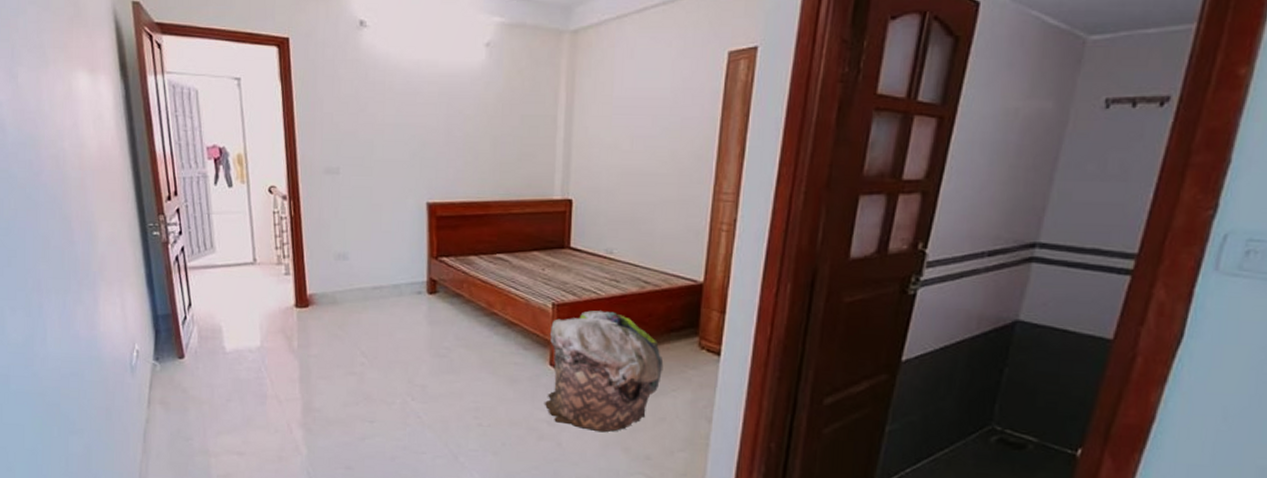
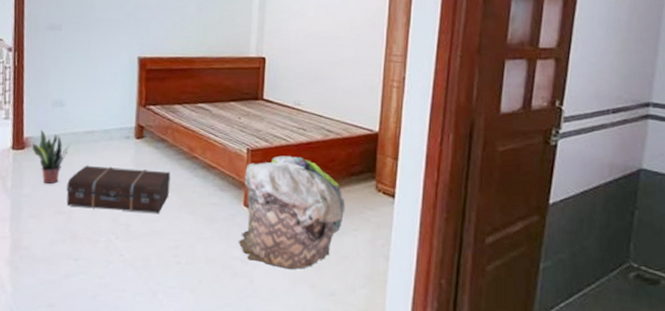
potted plant: none [317,285,358,344] -> present [32,129,71,184]
suitcase: none [356,323,469,374] -> present [66,165,171,213]

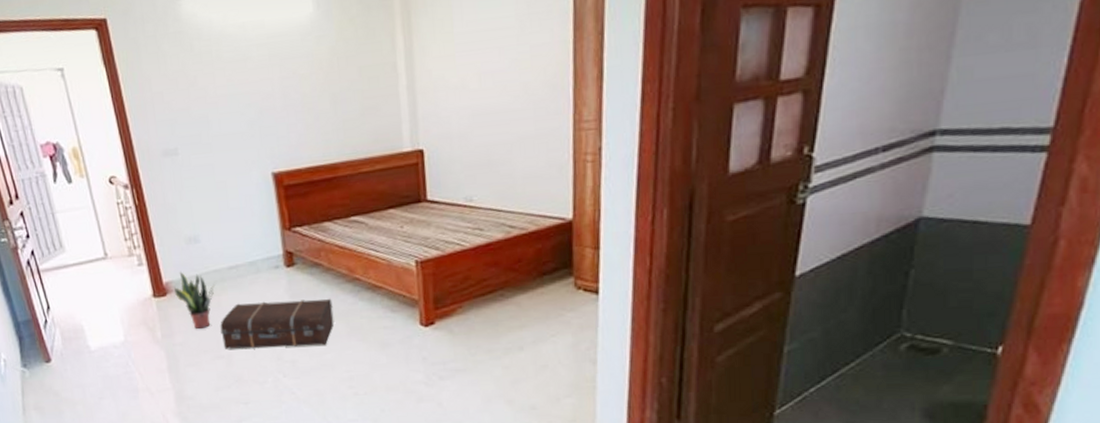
laundry basket: present [238,155,346,270] -> none [416,262,540,387]

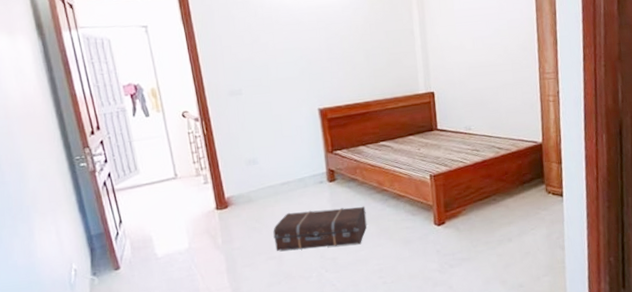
potted plant: present [174,271,216,330] -> none [235,187,270,236]

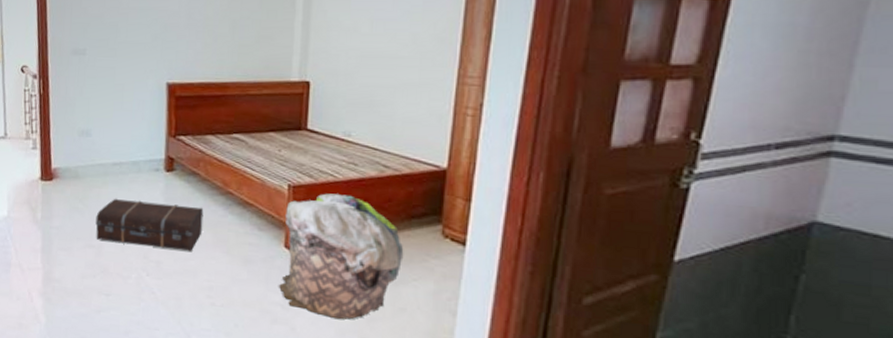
laundry basket: none [430,175,522,272] -> present [278,193,404,320]

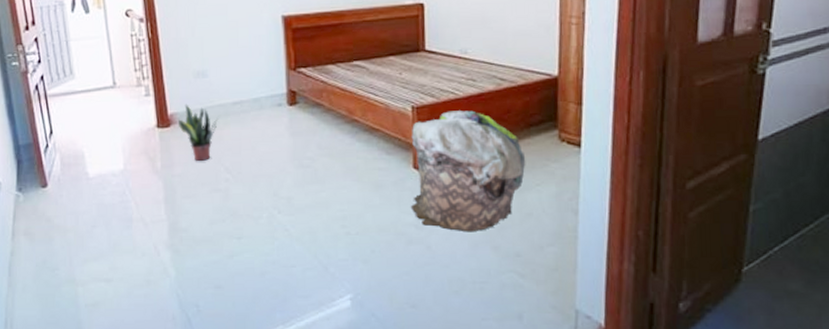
potted plant: none [60,160,98,217] -> present [179,104,219,162]
suitcase: present [95,198,204,251] -> none [220,137,331,184]

